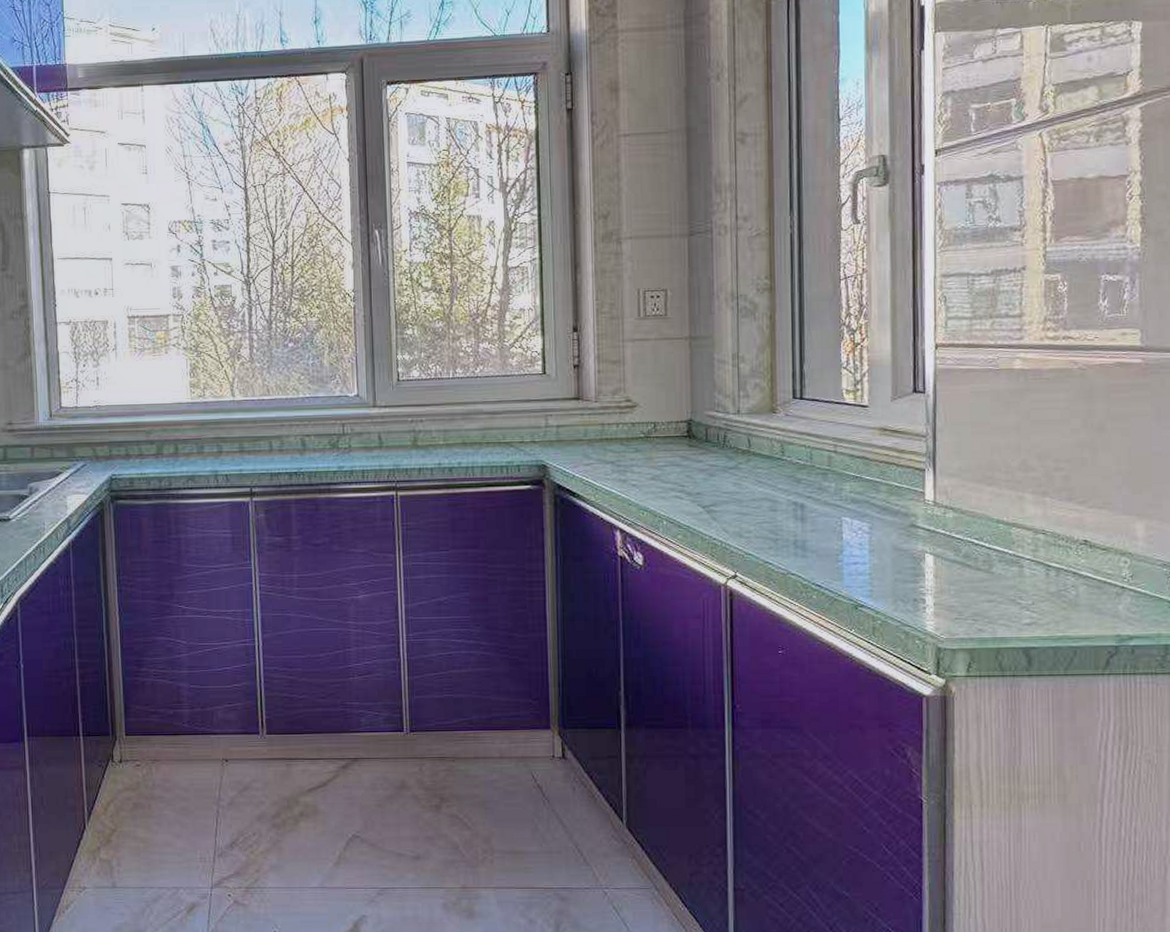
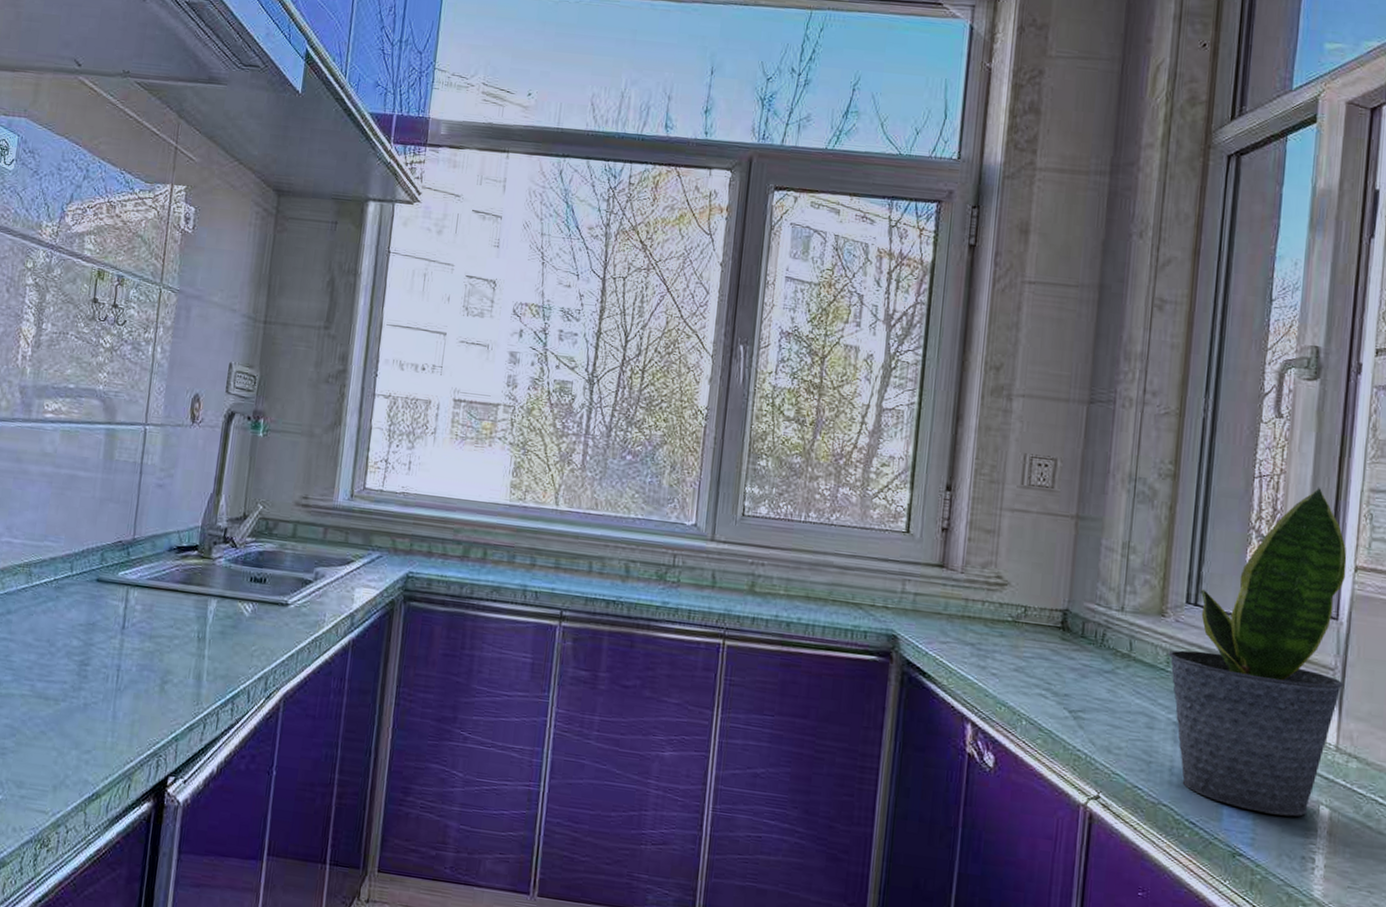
potted plant: none [782,280,936,568] -> present [1168,487,1347,817]

